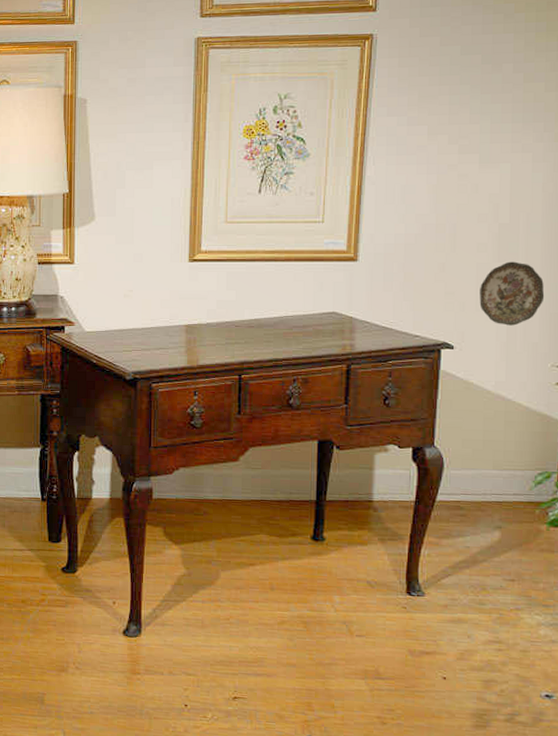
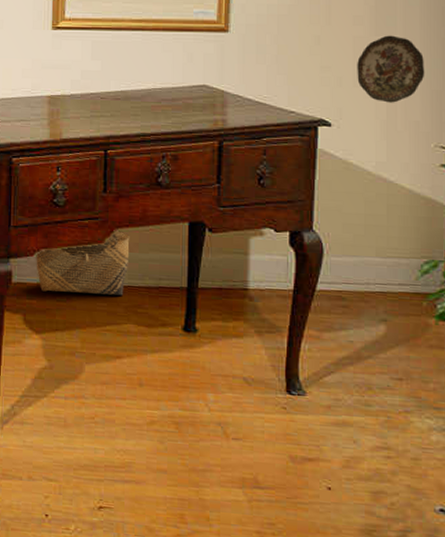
basket: none [175,449,263,509] -> present [36,230,130,296]

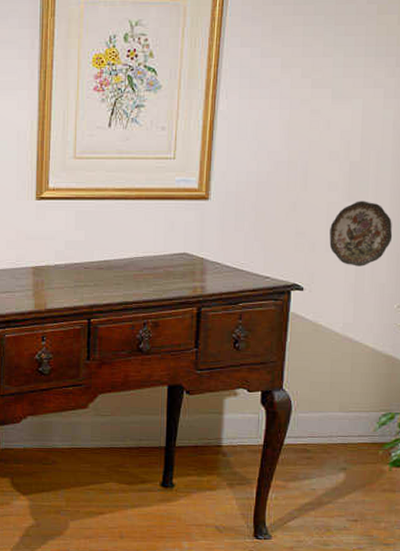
basket: present [36,230,130,296] -> none [22,395,112,457]

